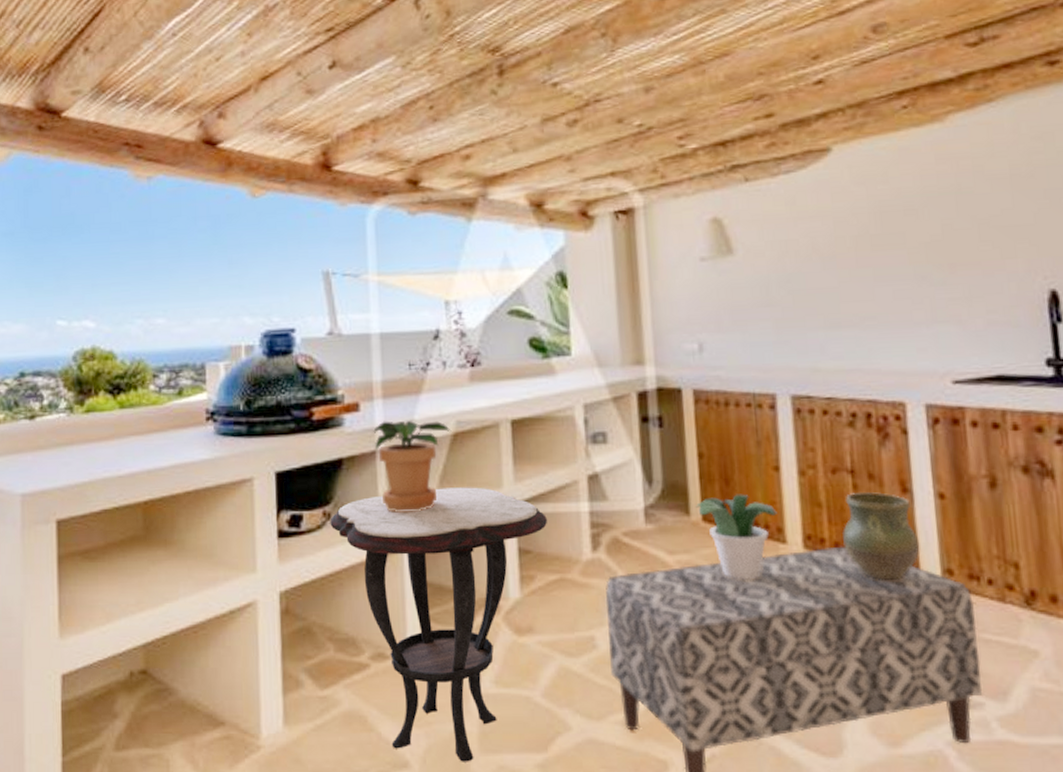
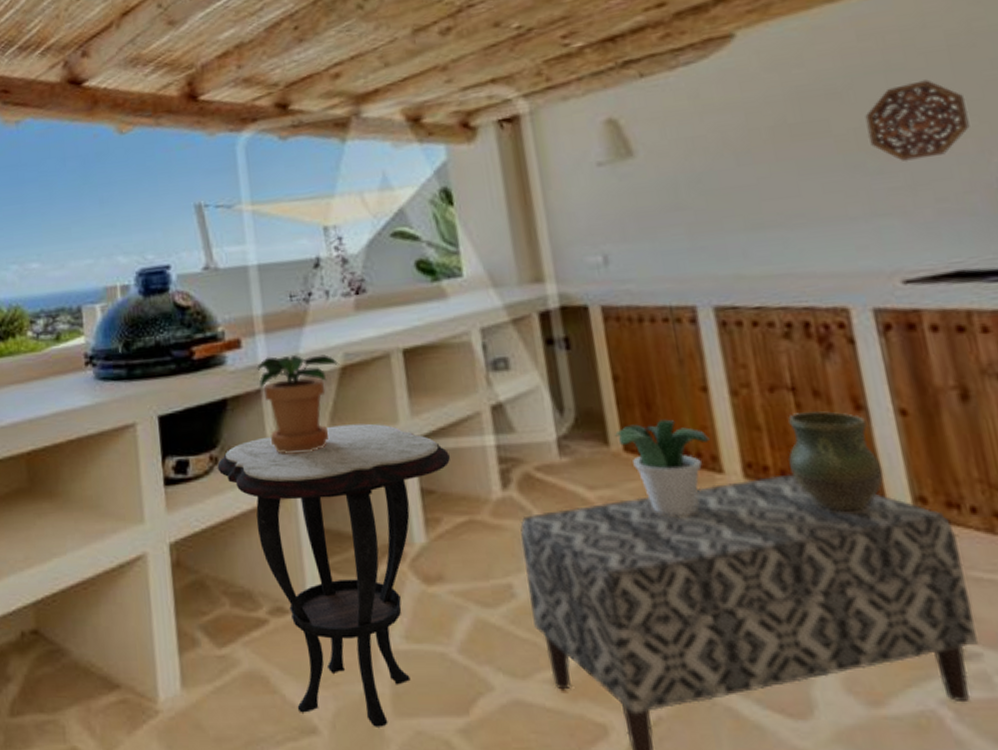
decorative platter: none [935,203,1022,276] -> present [865,79,970,162]

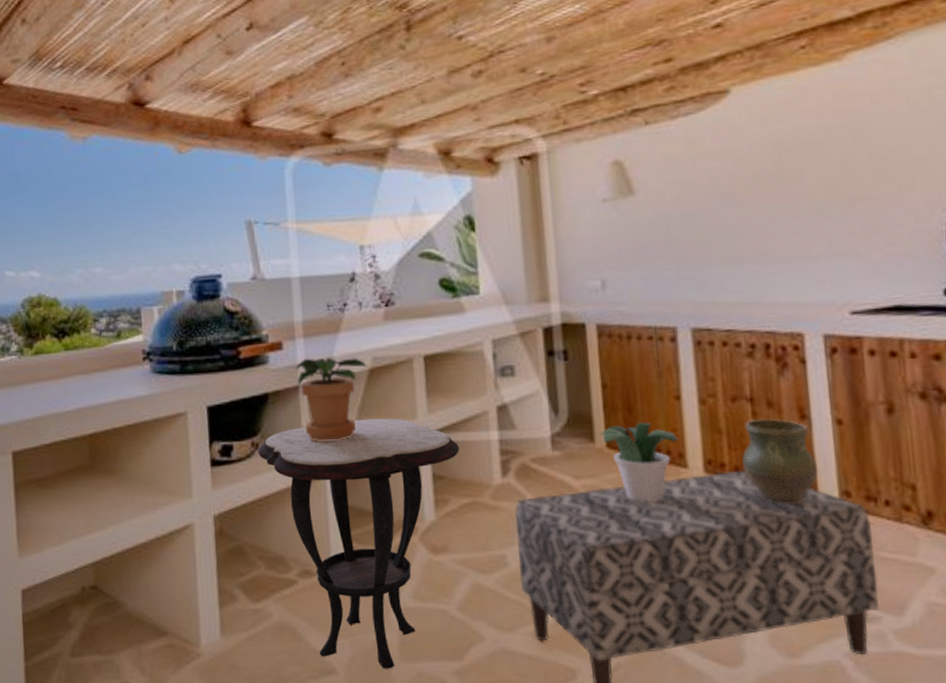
decorative platter: present [865,79,970,162] -> none [833,139,920,211]

